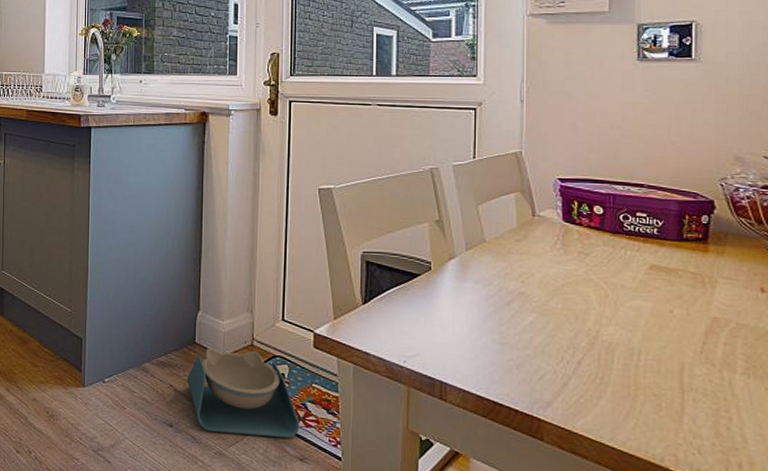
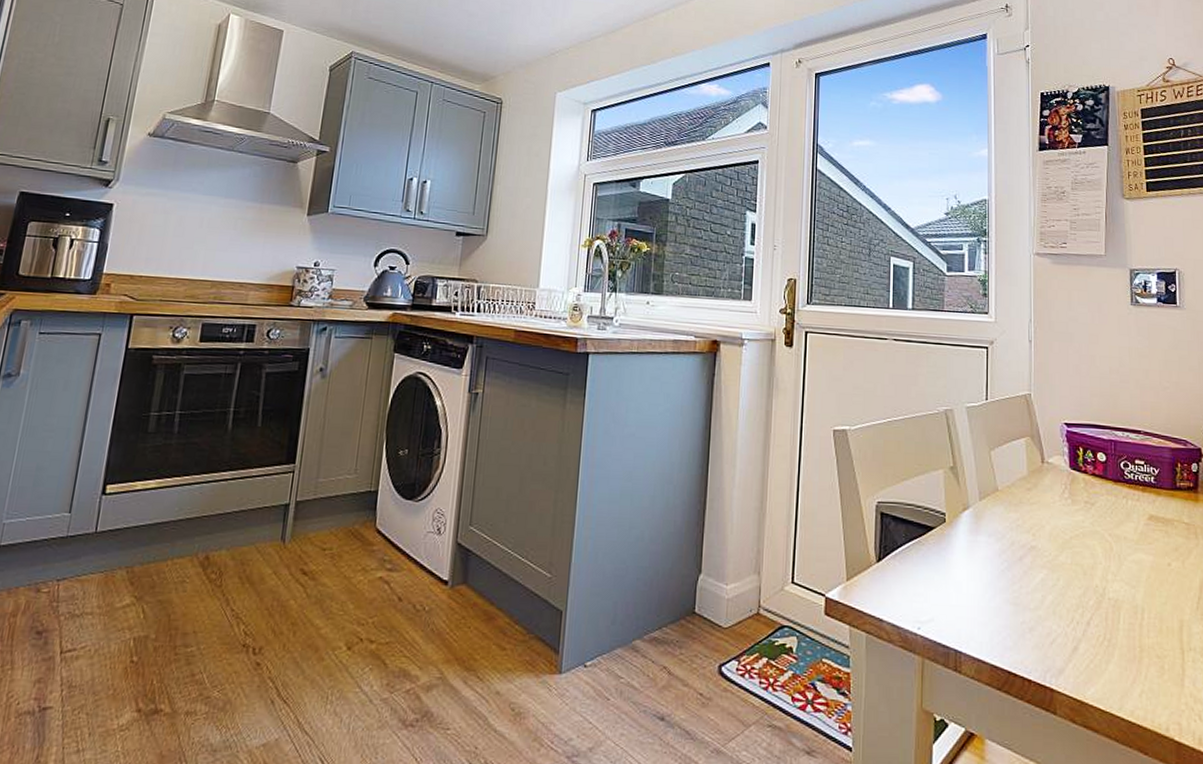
pet bowl: present [186,348,300,439] -> none [683,619,808,728]

